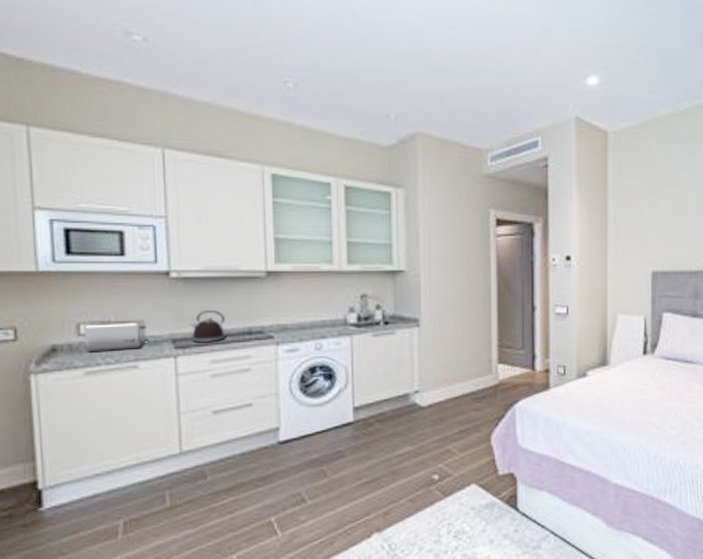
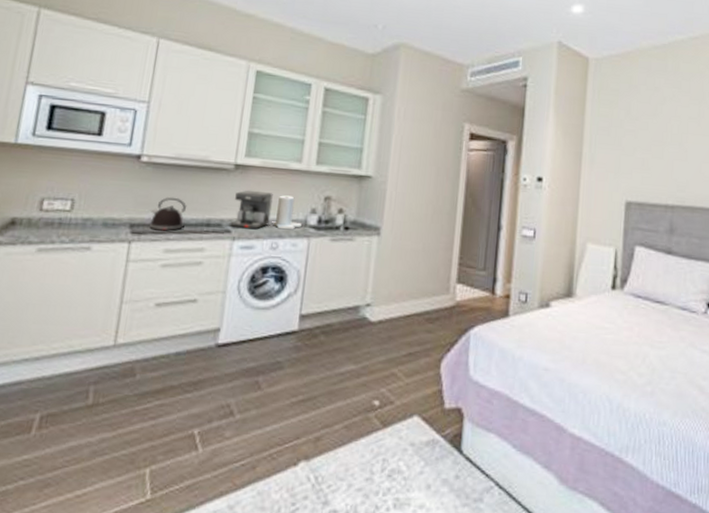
toaster: present [84,319,147,353] -> none [44,197,109,231]
coffee maker: none [270,295,310,333] -> present [229,190,273,230]
paper towel: none [314,297,342,329] -> present [273,195,302,229]

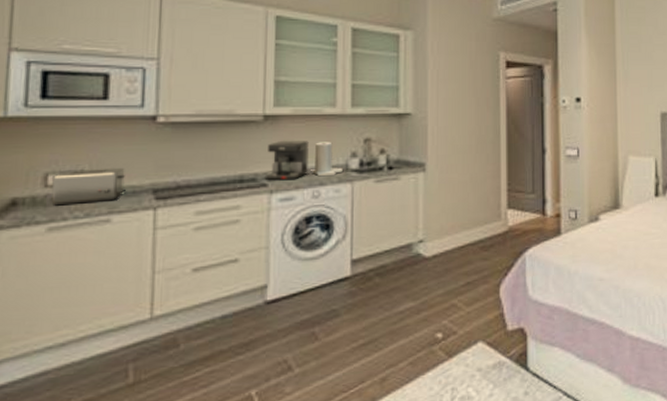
toaster: none [44,197,109,231] -> present [51,167,125,206]
kettle: present [149,196,187,232] -> none [174,156,216,194]

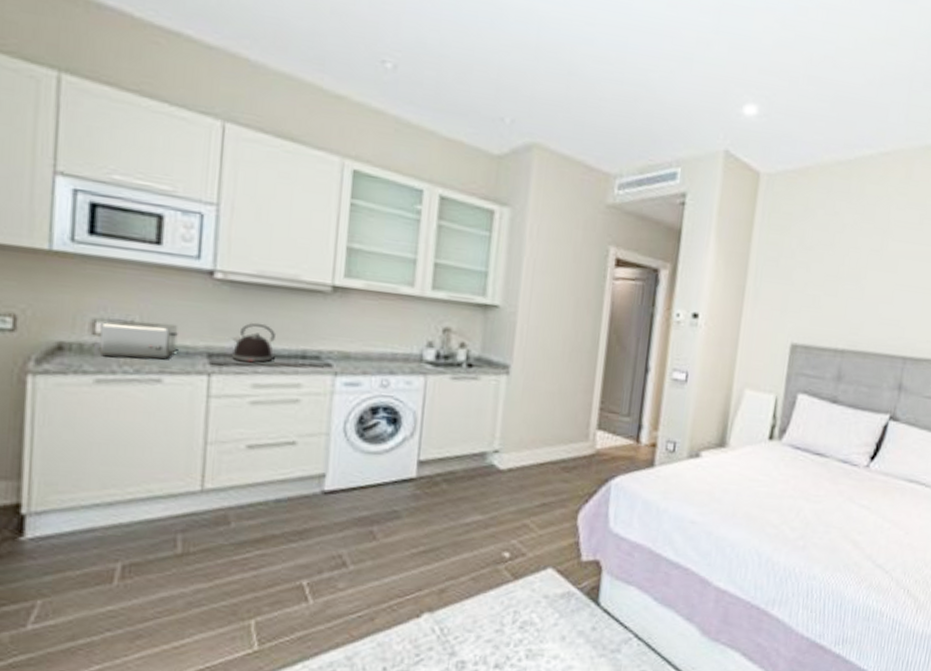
kettle: none [174,156,216,194] -> present [231,322,277,364]
coffee maker: present [264,140,309,181] -> none [329,317,381,364]
paper towel: present [312,142,343,176] -> none [382,324,416,365]

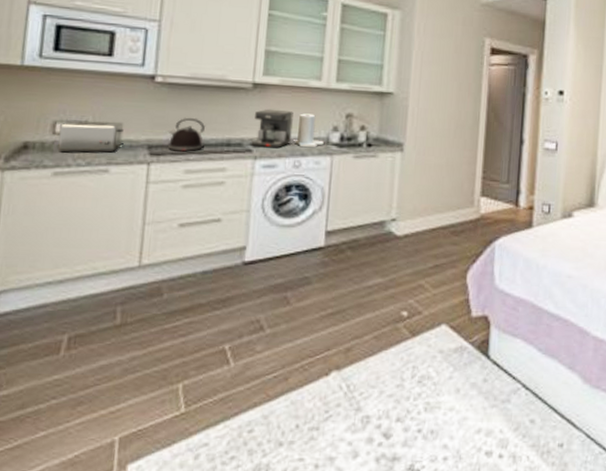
coffee maker: none [329,317,381,364] -> present [250,109,294,149]
paper towel: none [382,324,416,365] -> present [295,113,324,147]

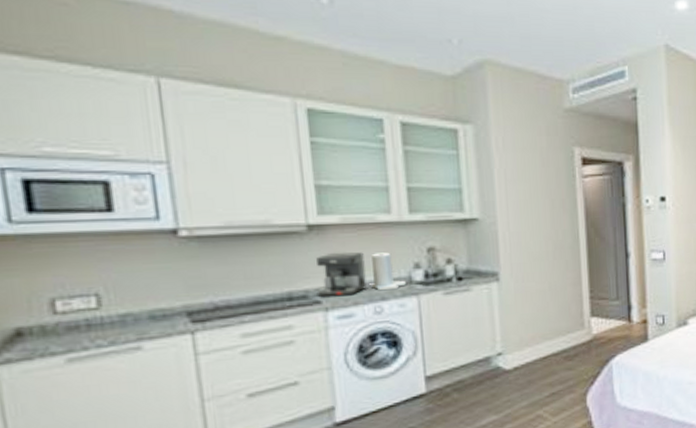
toaster: present [58,120,124,153] -> none [61,289,152,335]
kettle: present [167,117,206,153] -> none [209,273,260,316]

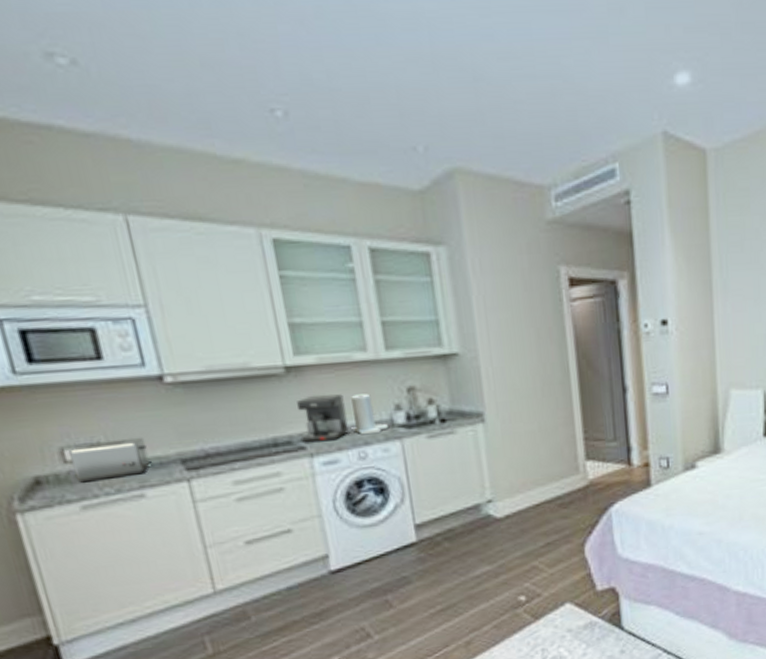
toaster: none [61,289,152,335] -> present [69,437,150,483]

